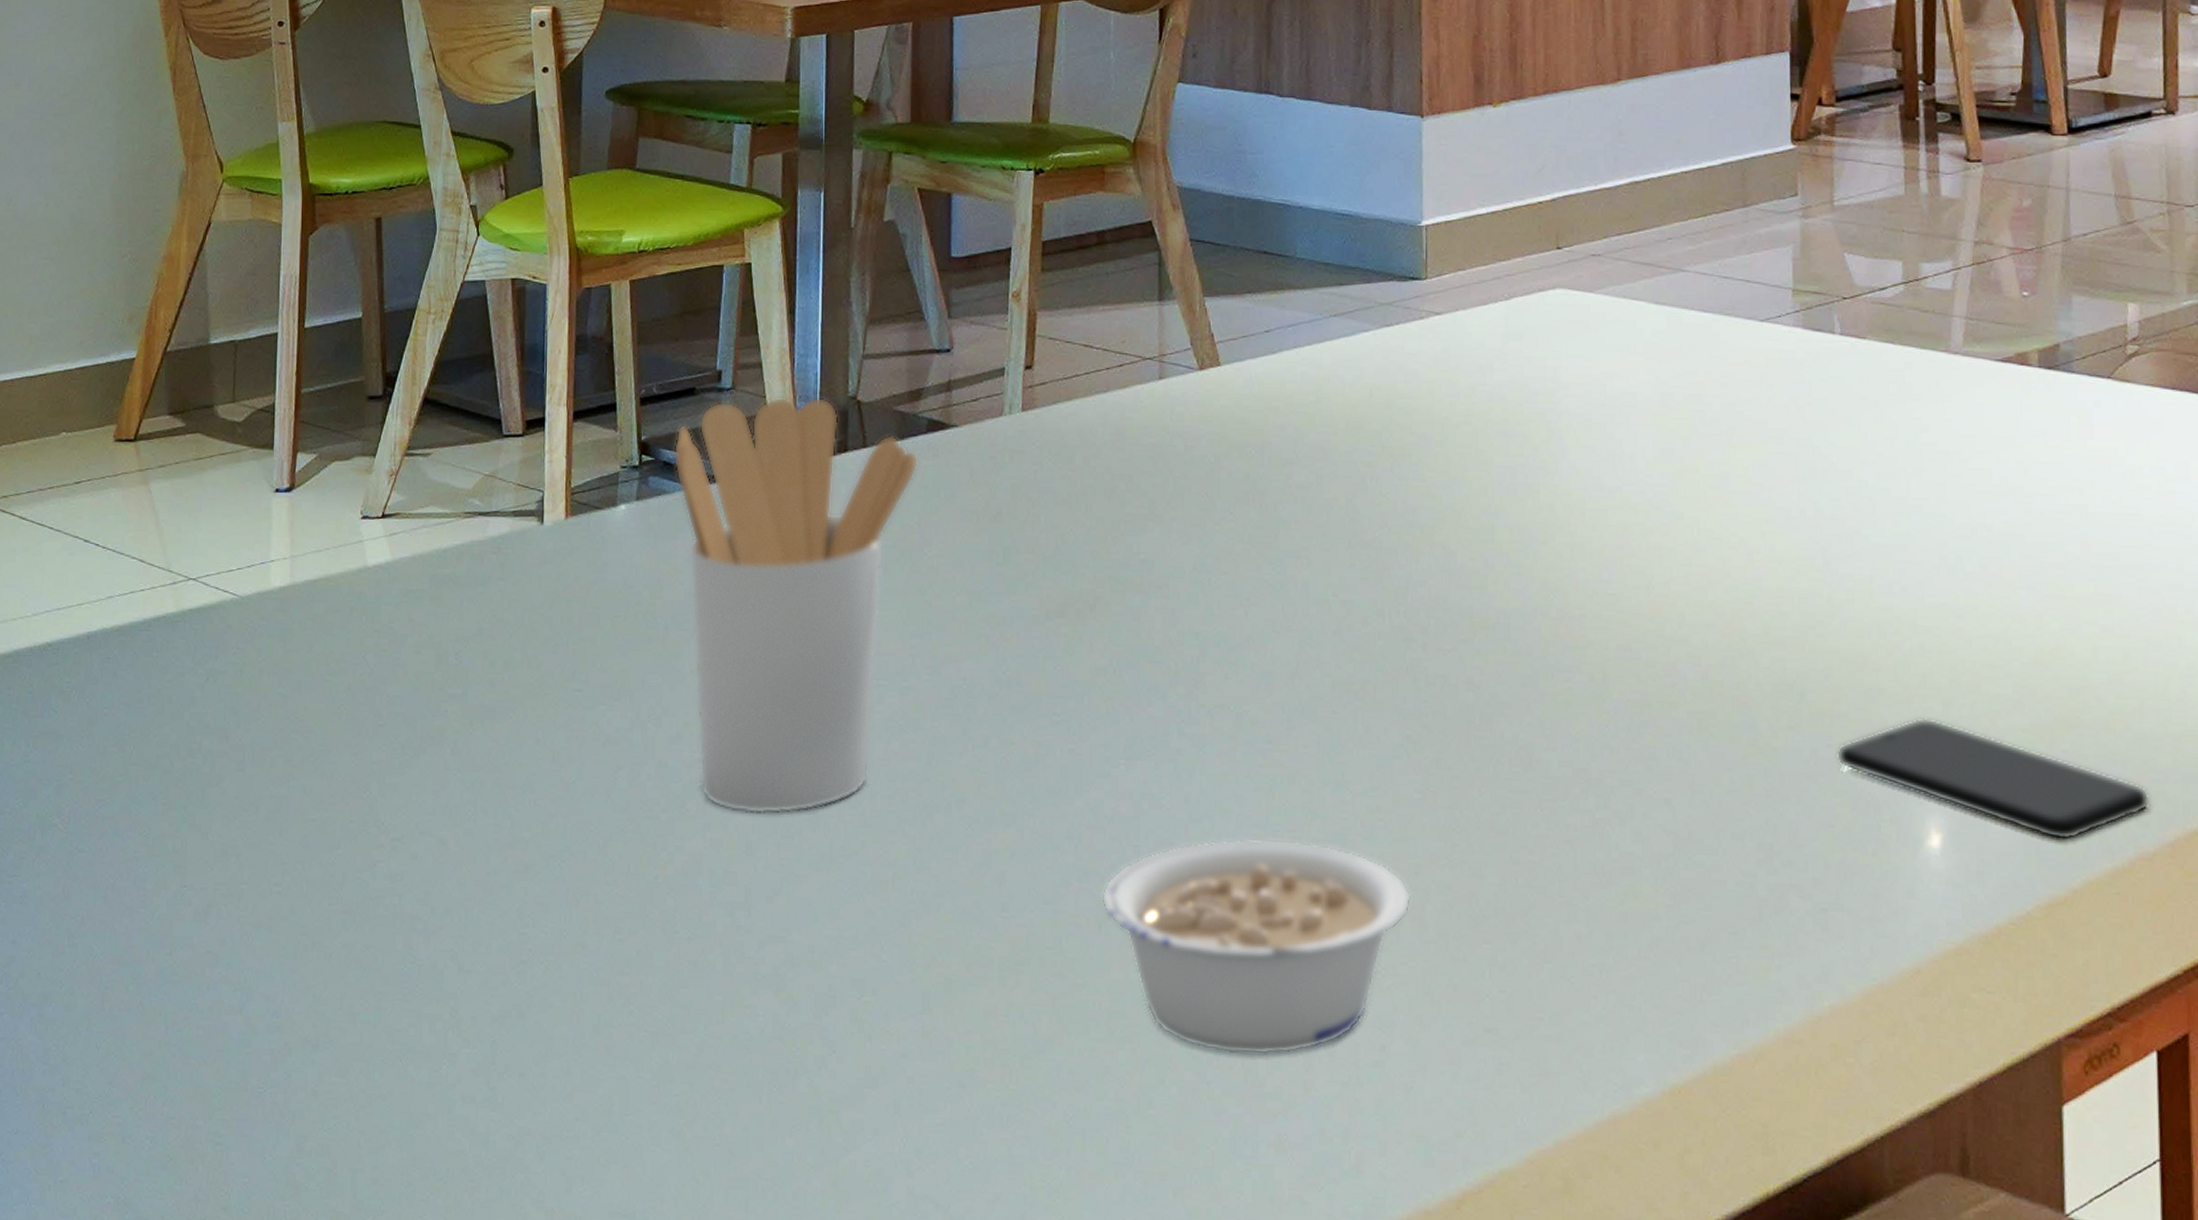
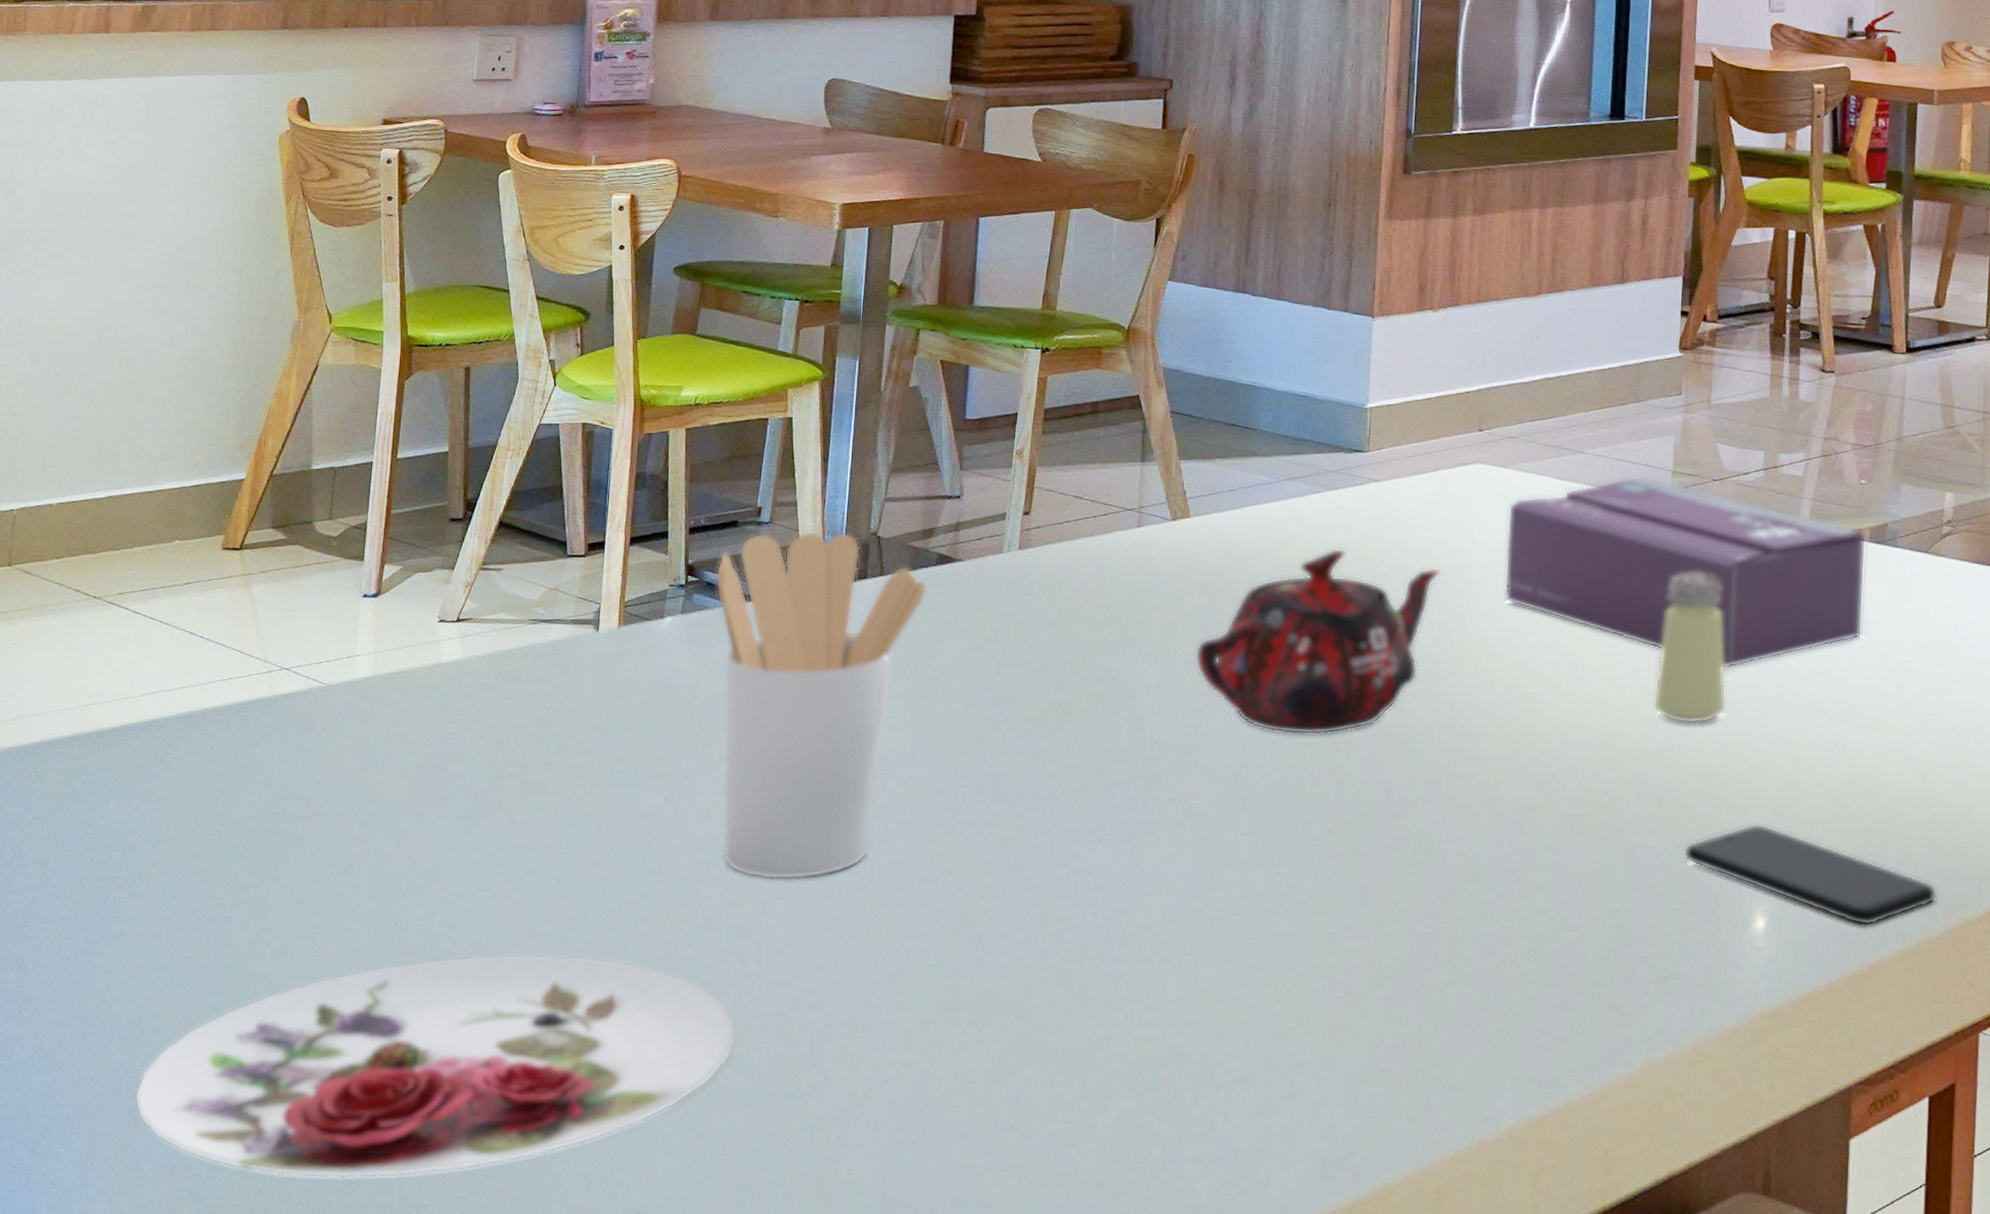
plate: none [48,908,728,1180] -> present [134,953,737,1179]
legume: present [1101,838,1412,1056] -> none [1062,909,1325,1088]
teapot: none [1236,396,1523,624] -> present [1195,548,1441,736]
tissue box: none [1597,295,2037,530] -> present [1504,475,1867,670]
saltshaker: none [1787,411,1877,598] -> present [1653,571,1727,725]

